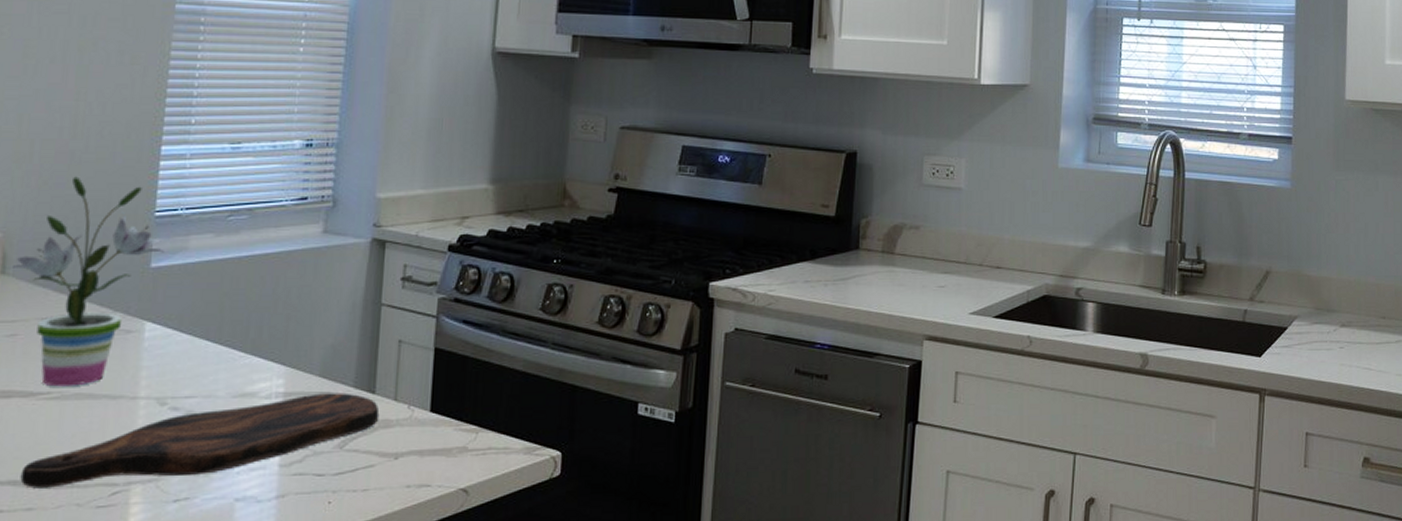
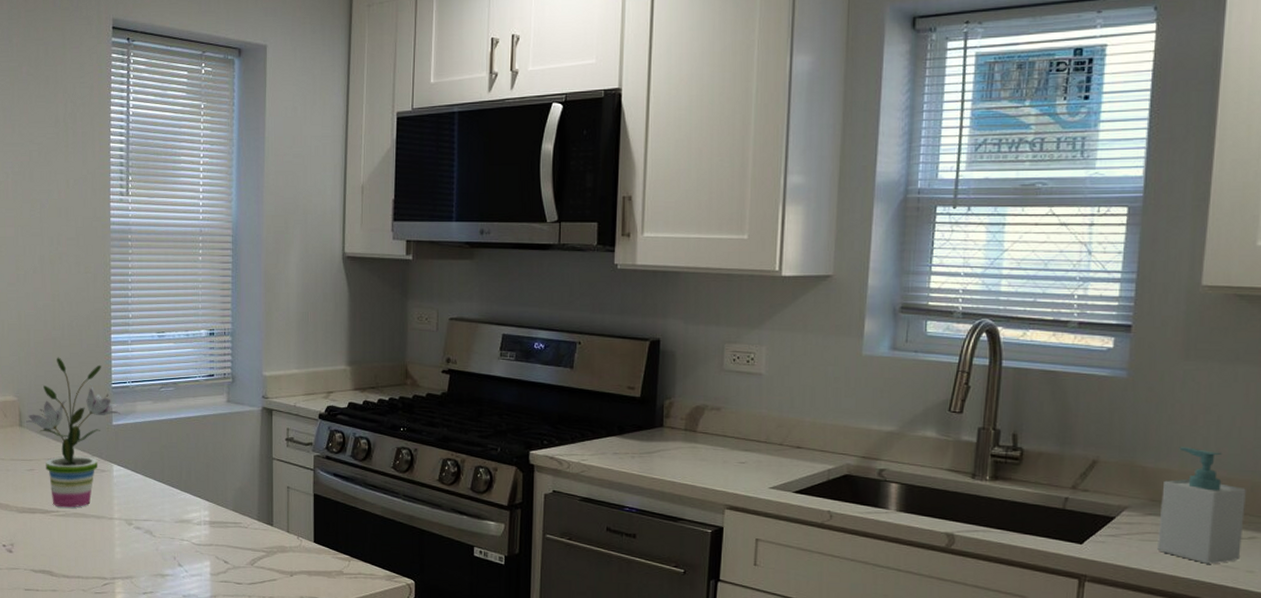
cutting board: present [20,392,380,489] -> none [46,523,277,577]
soap bottle: none [1324,255,1392,370] -> present [1157,447,1246,564]

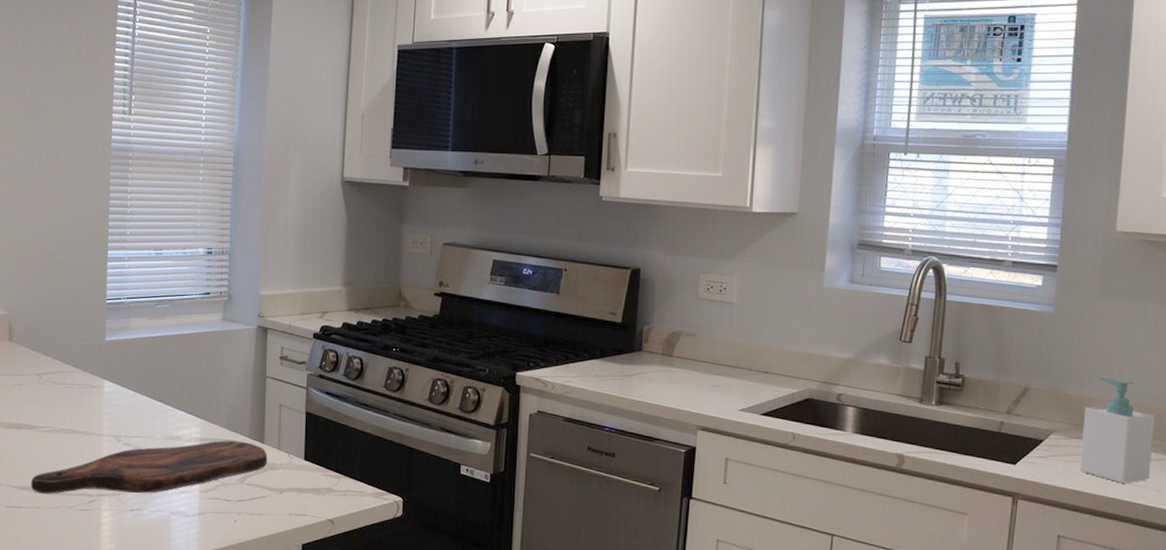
potted plant: present [26,357,120,508] -> none [16,272,114,424]
cutting board: none [46,523,277,577] -> present [31,440,268,494]

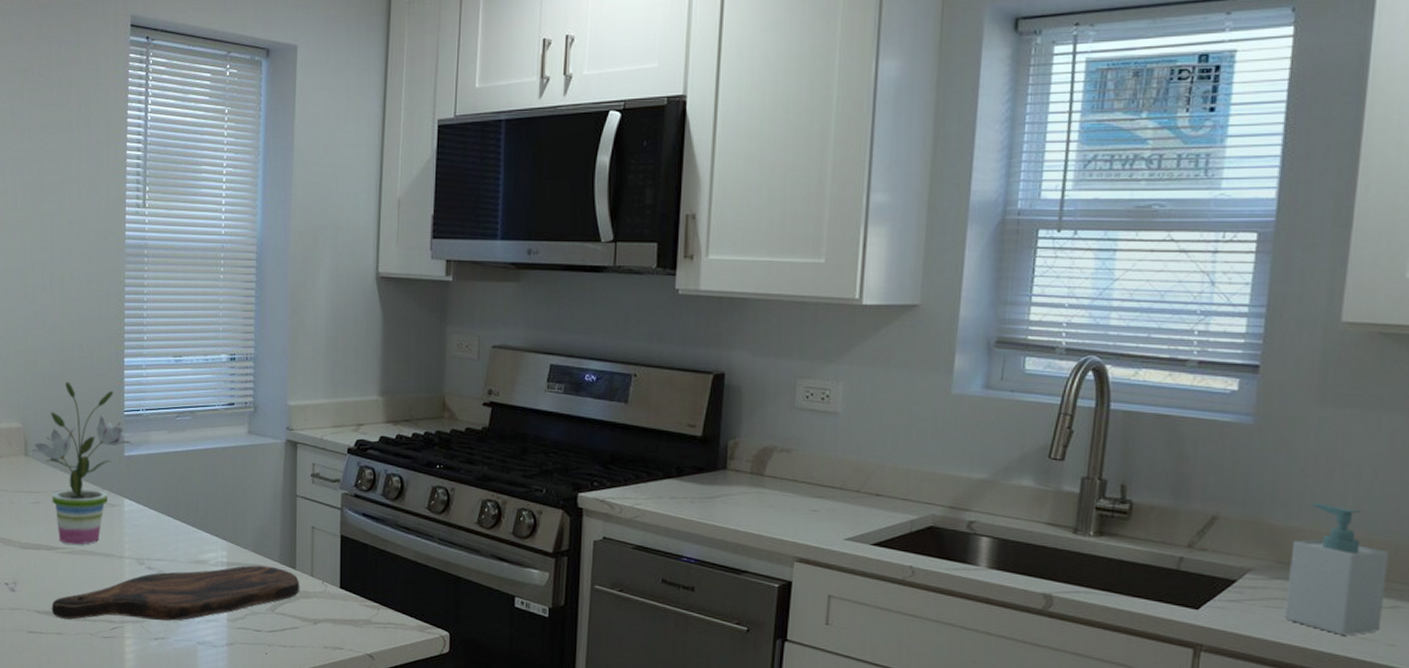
potted plant: none [16,272,114,424] -> present [32,381,133,545]

